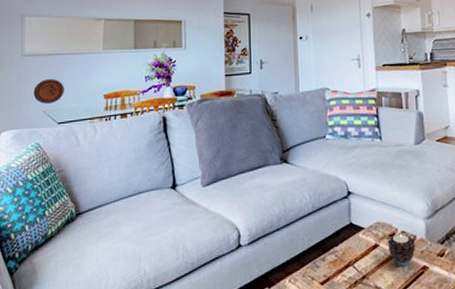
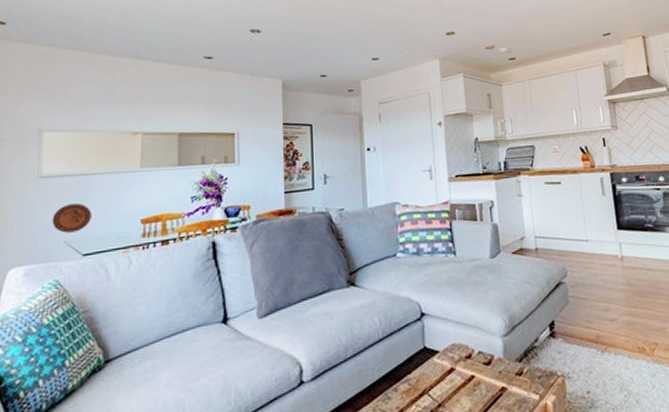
candle: present [387,233,416,266] -> none [463,354,494,389]

